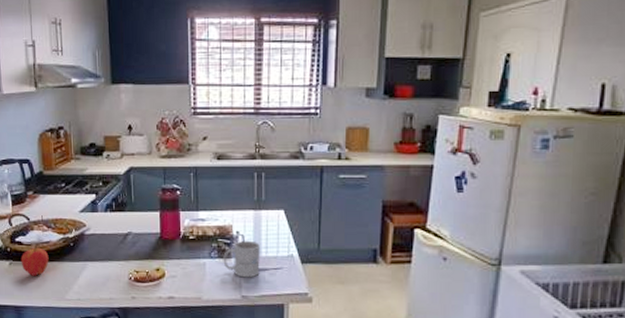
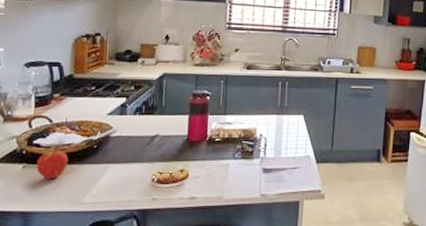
mug: present [223,240,260,278] -> none [246,142,280,177]

